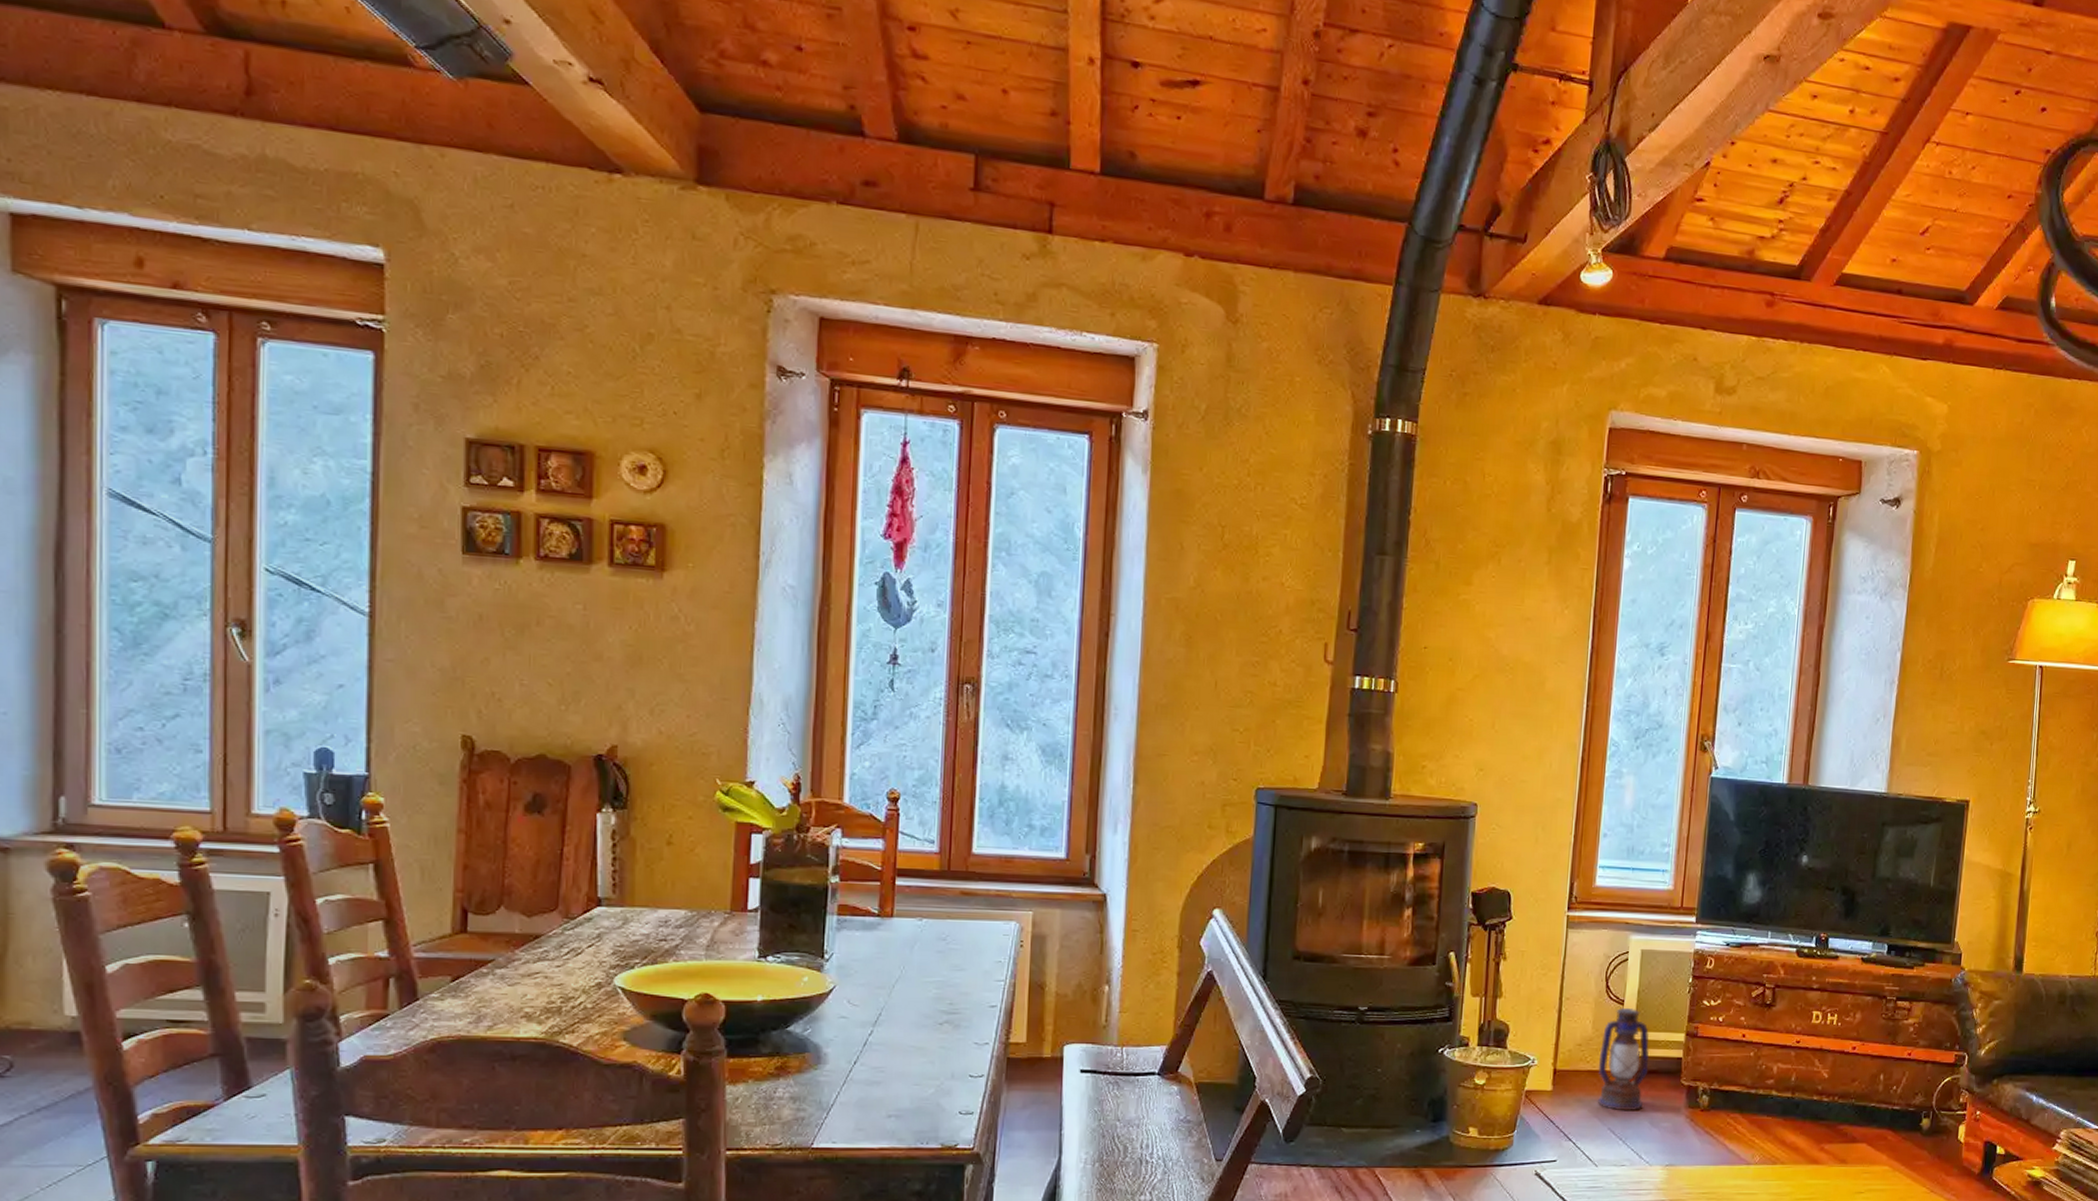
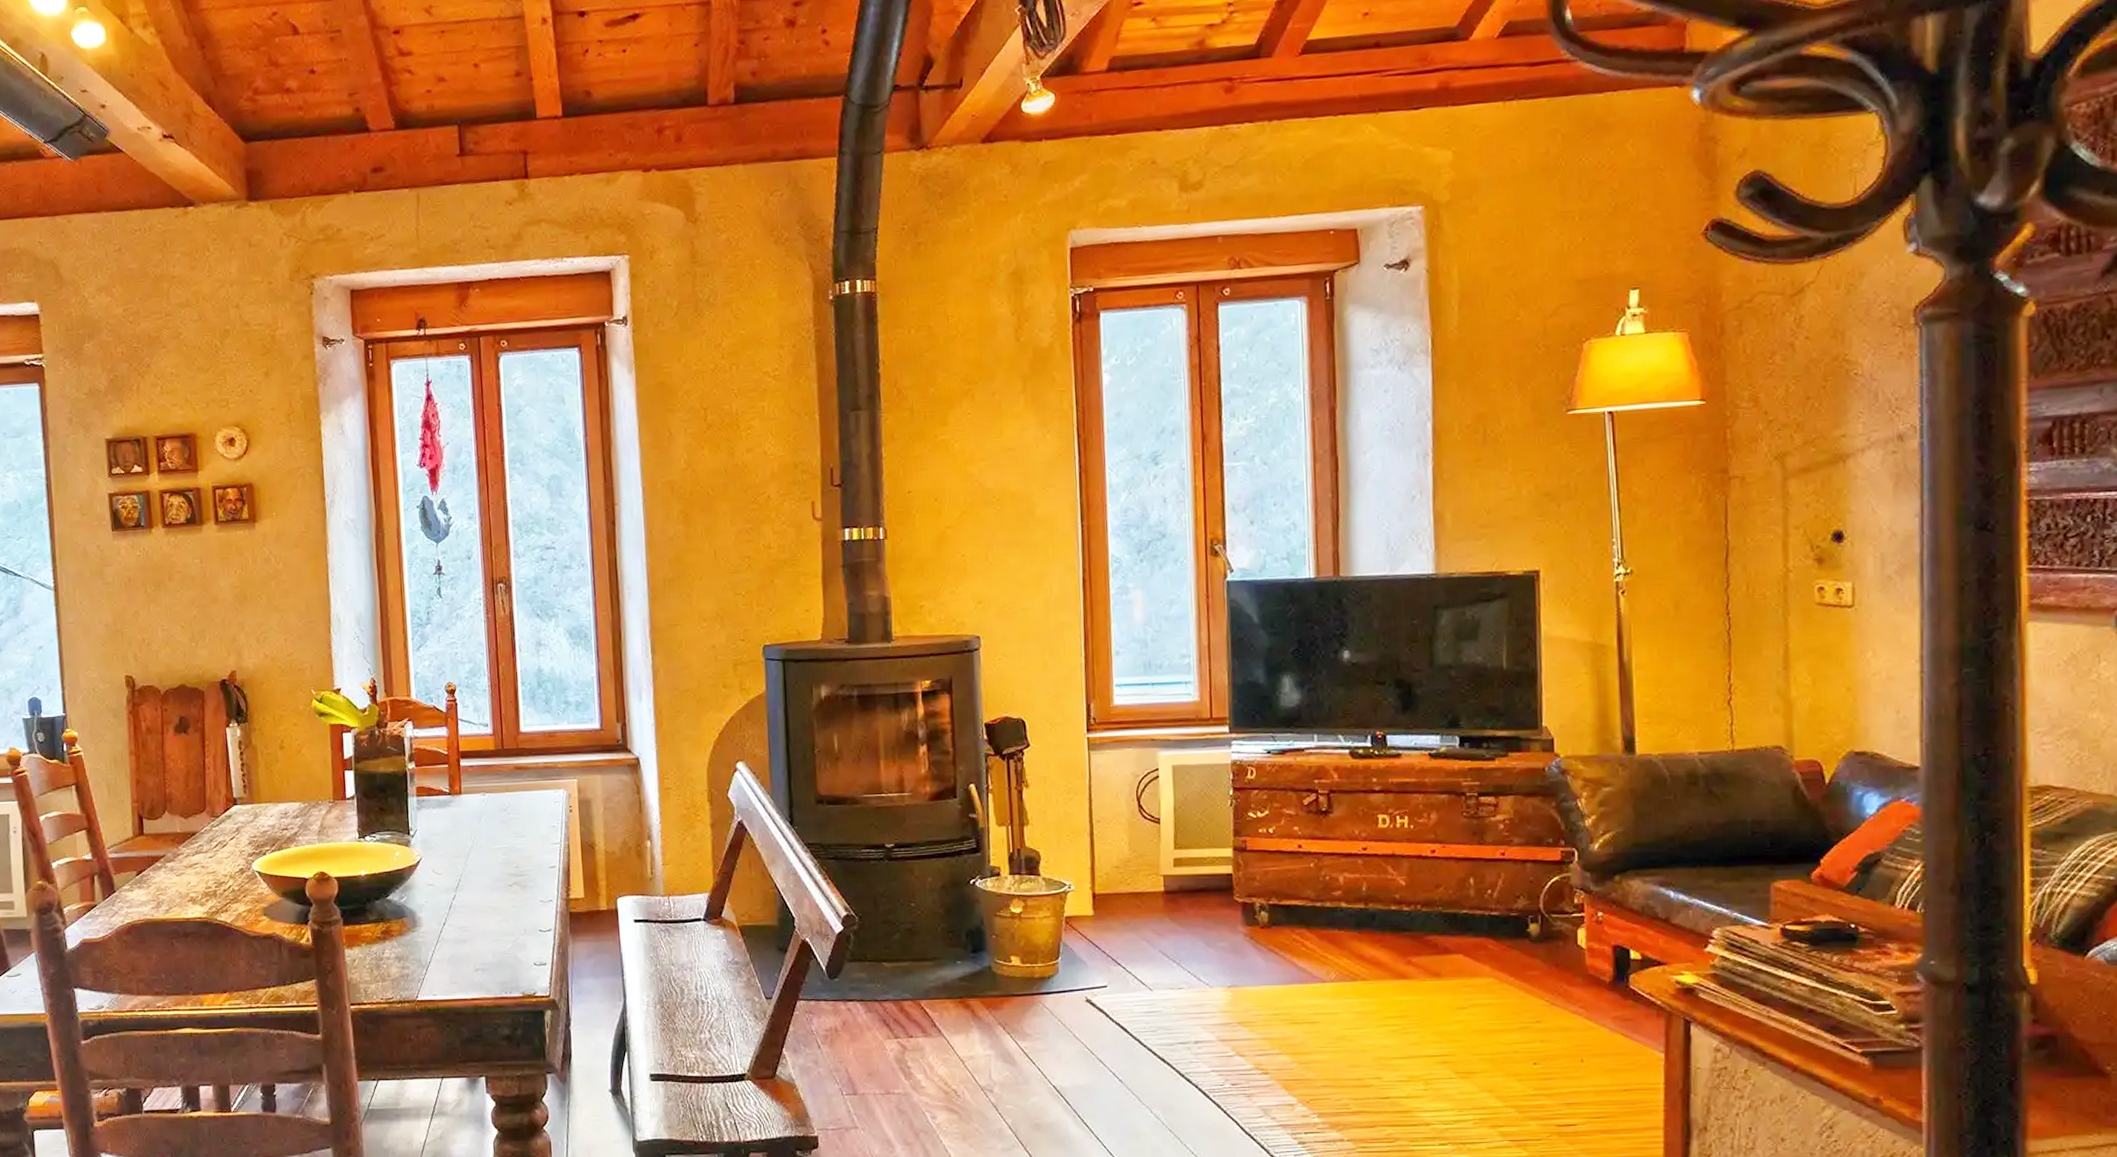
lantern: present [1598,1007,1650,1111] -> none [1140,825,1196,933]

